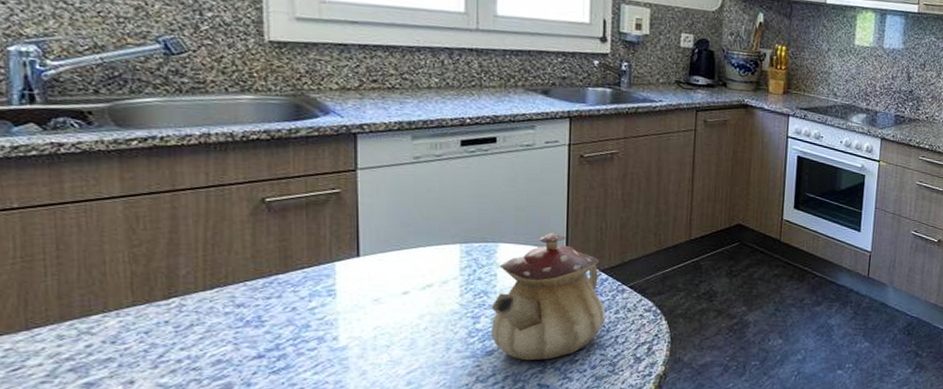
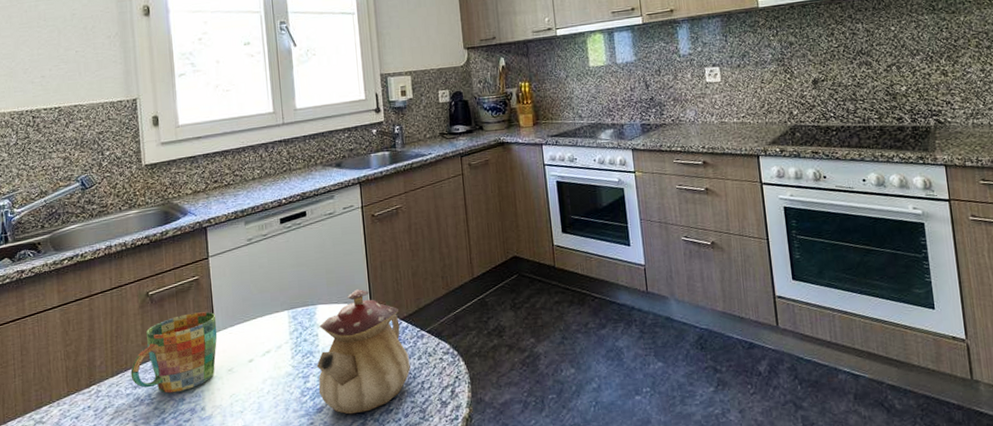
mug: none [232,230,362,318] -> present [130,312,218,394]

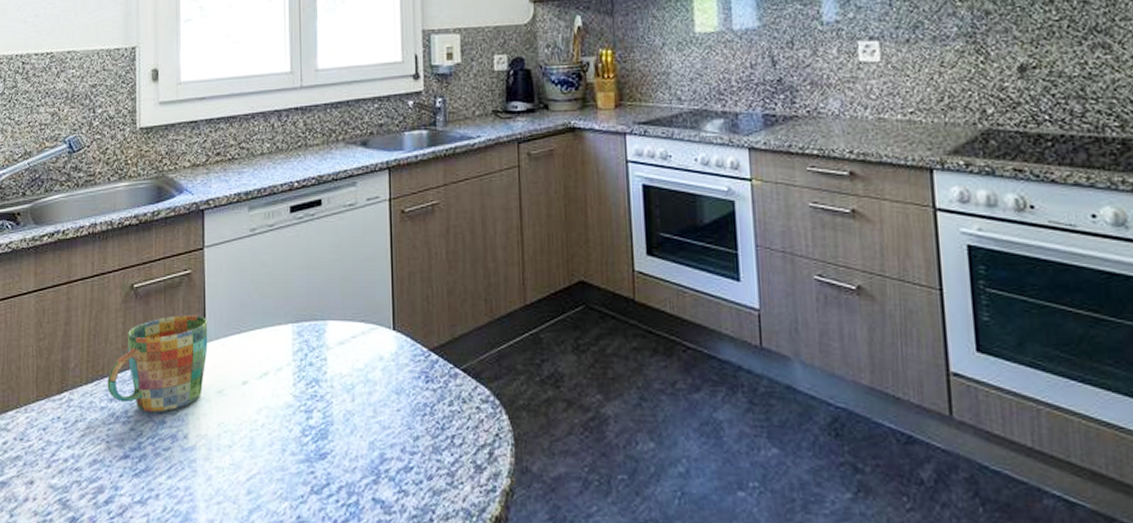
teapot: present [316,289,411,415] -> none [322,305,439,467]

